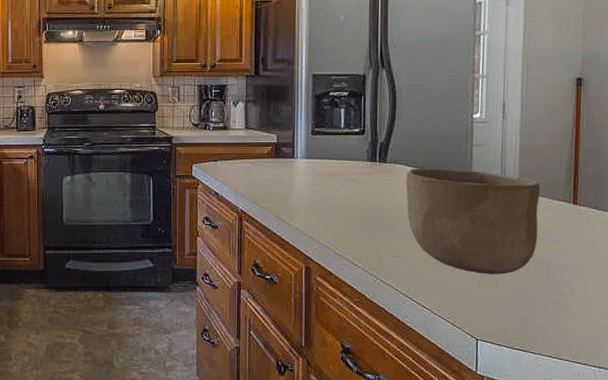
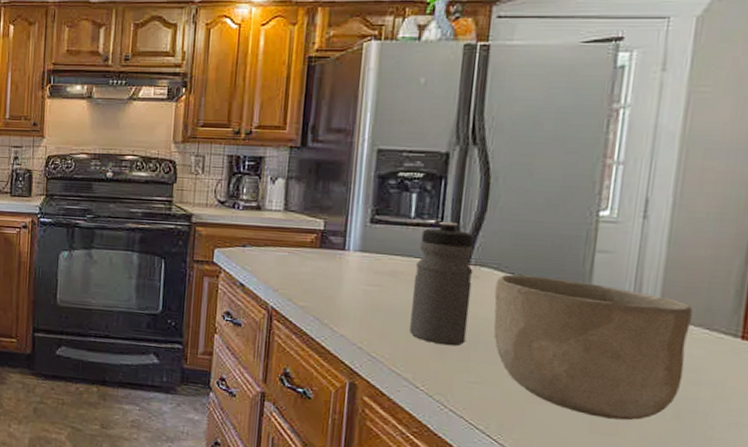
water bottle: none [347,129,389,229] -> present [409,221,474,347]

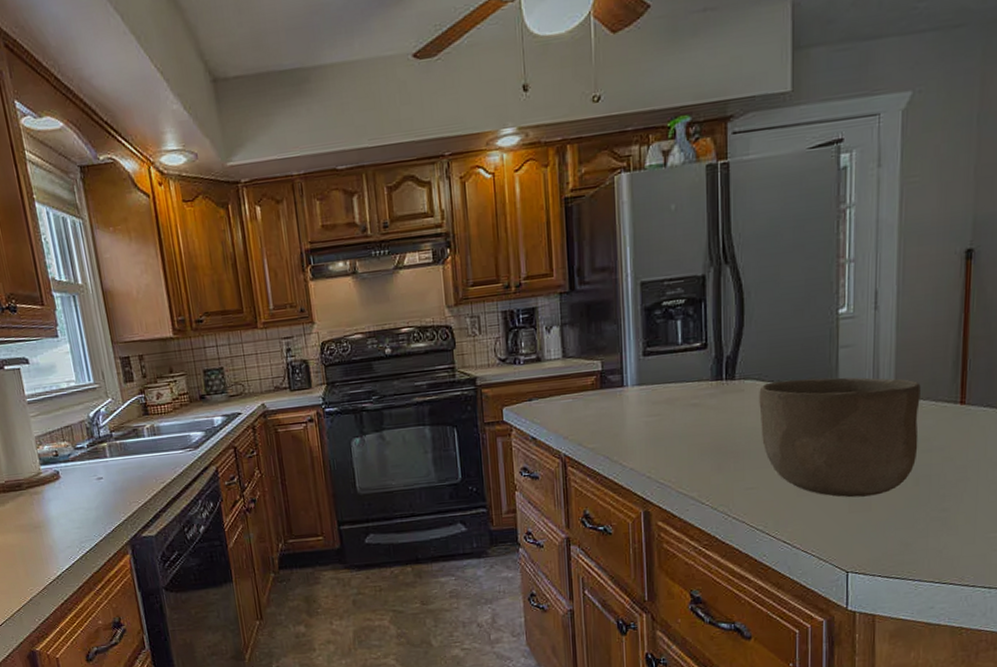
water bottle: present [409,221,474,347] -> none [688,341,739,460]

